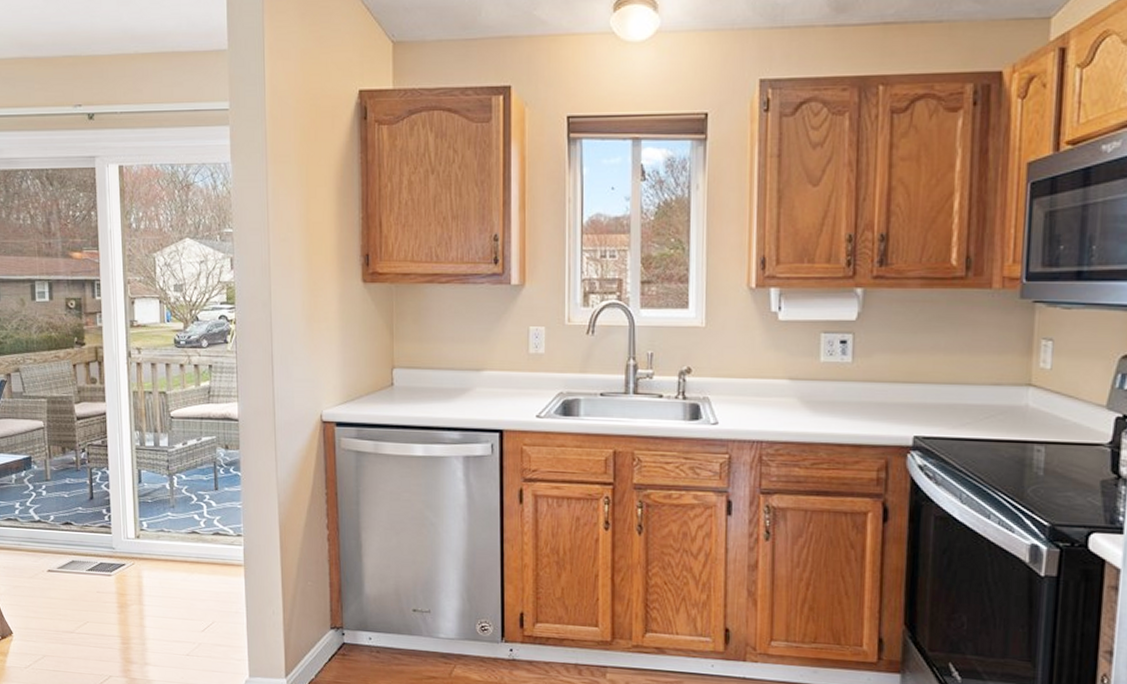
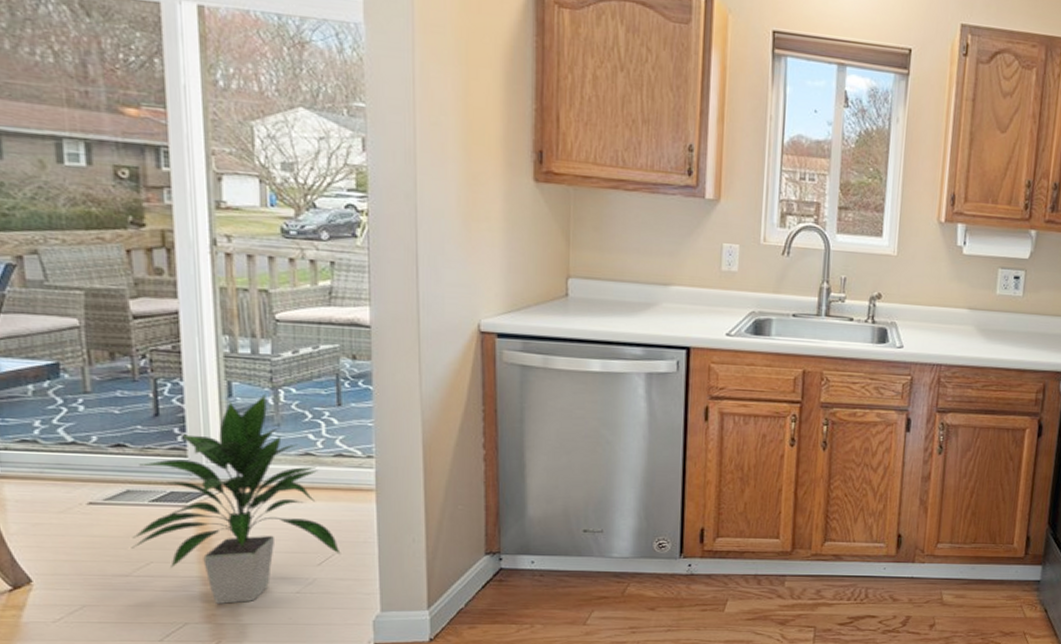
indoor plant: none [74,479,219,662] -> present [131,393,341,604]

